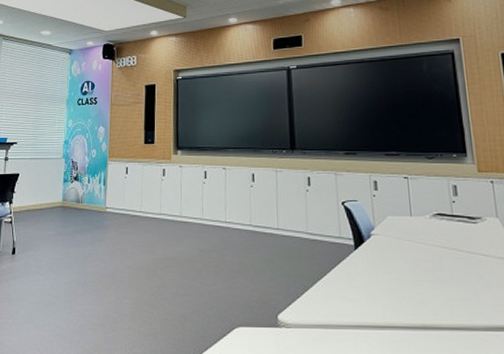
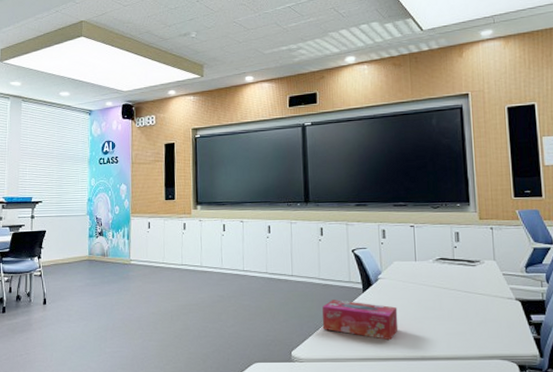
tissue box: none [311,257,395,305] -> present [322,300,399,340]

